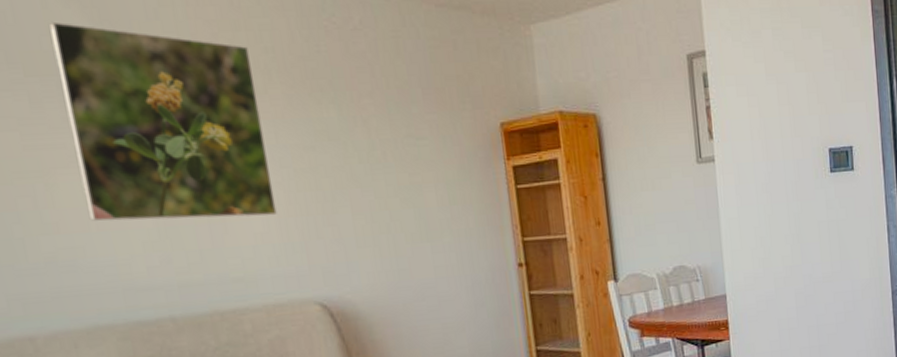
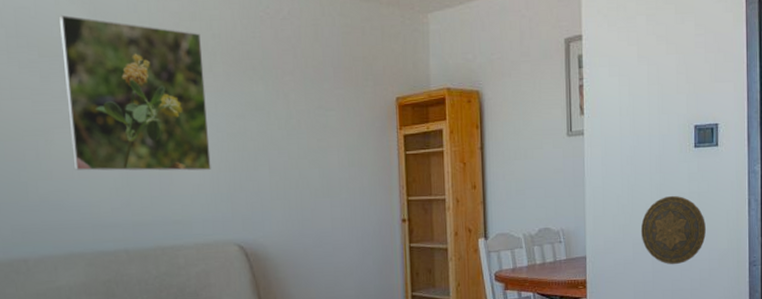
decorative plate: none [781,224,848,299] -> present [640,195,706,265]

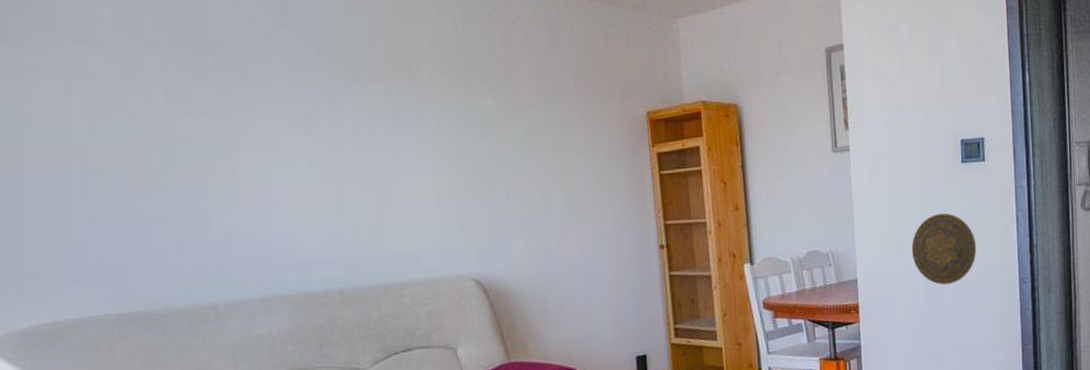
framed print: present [59,14,211,171] -> none [238,14,438,199]

